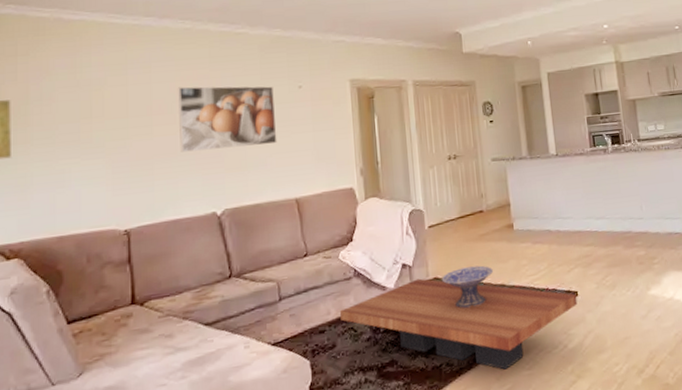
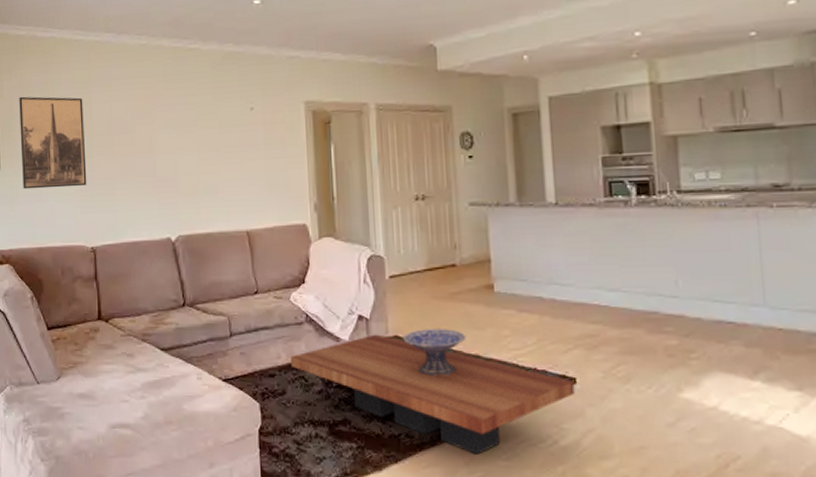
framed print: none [38,79,121,176] -> present [19,96,87,190]
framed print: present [178,86,277,152] -> none [135,106,229,174]

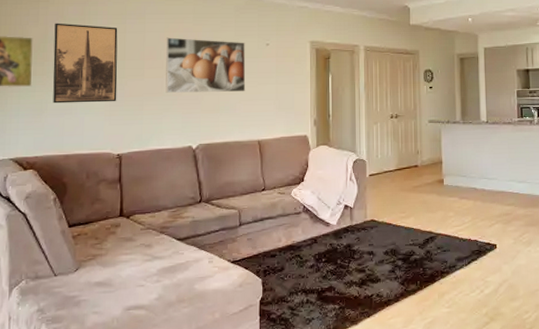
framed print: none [135,106,229,174] -> present [165,37,246,93]
coffee table: present [291,334,575,455] -> none [290,219,496,305]
decorative bowl: present [403,329,467,377] -> none [377,213,424,250]

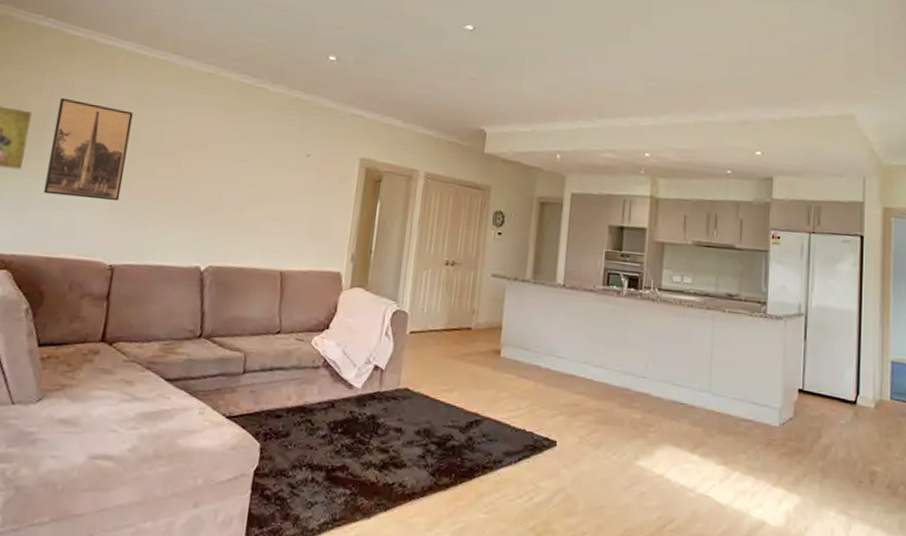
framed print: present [165,37,246,93] -> none [178,131,282,210]

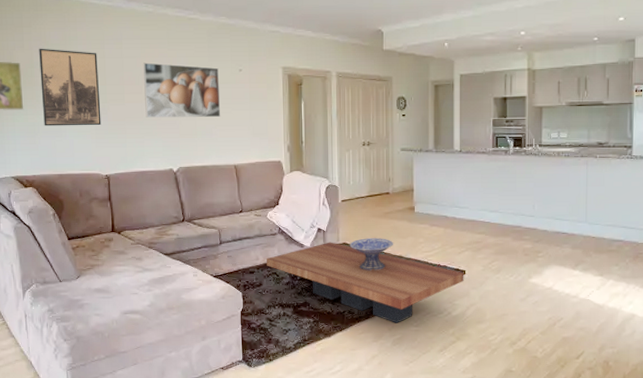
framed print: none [178,131,282,210] -> present [143,62,221,118]
coffee table: none [300,384,555,507] -> present [267,242,464,323]
decorative bowl: none [412,384,470,431] -> present [349,238,394,271]

